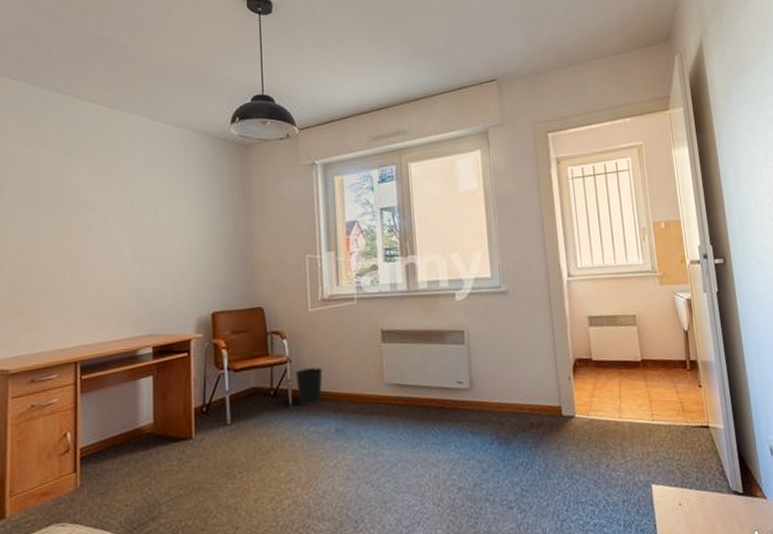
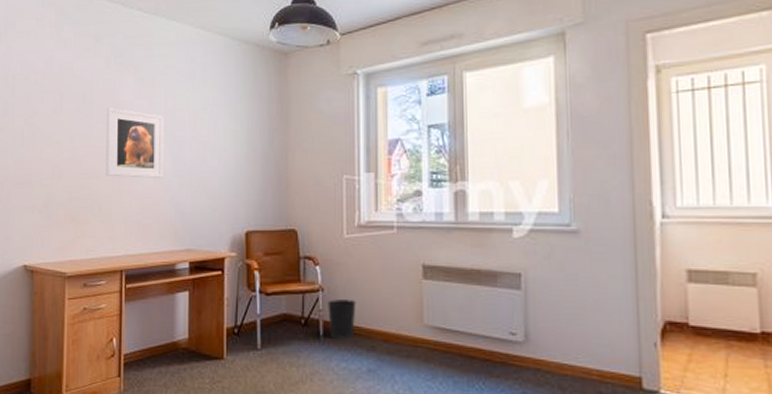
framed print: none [56,198,123,267] -> present [106,108,164,179]

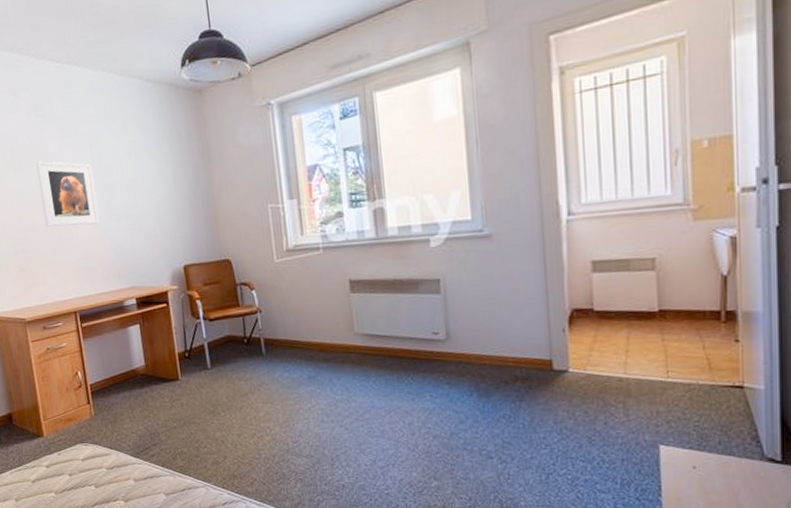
wastebasket: present [328,299,356,339] -> none [266,317,293,353]

